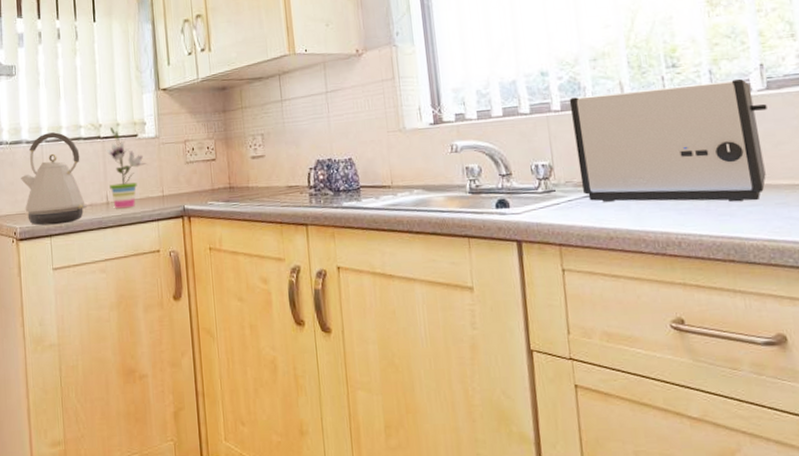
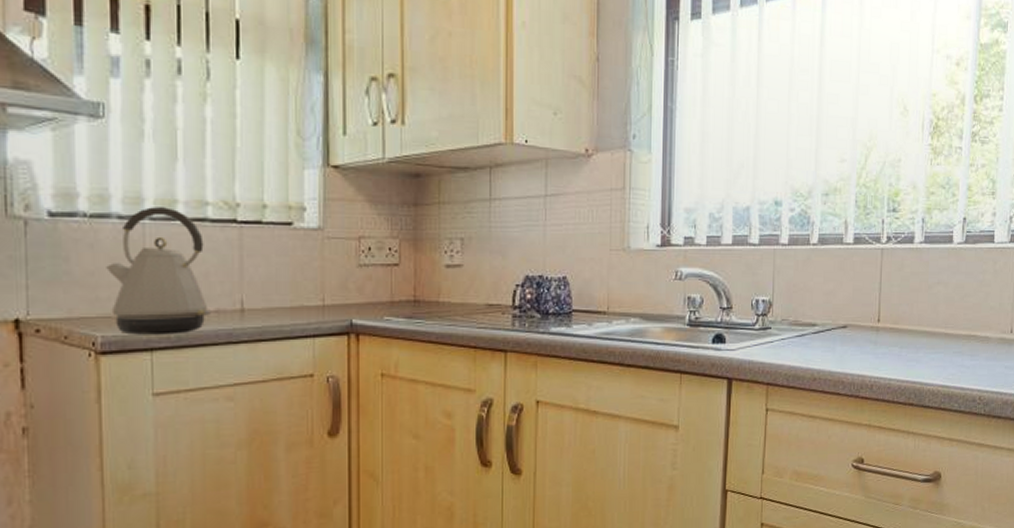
potted plant: present [105,126,147,209] -> none [242,208,304,319]
toaster: present [569,78,767,203] -> none [796,229,962,349]

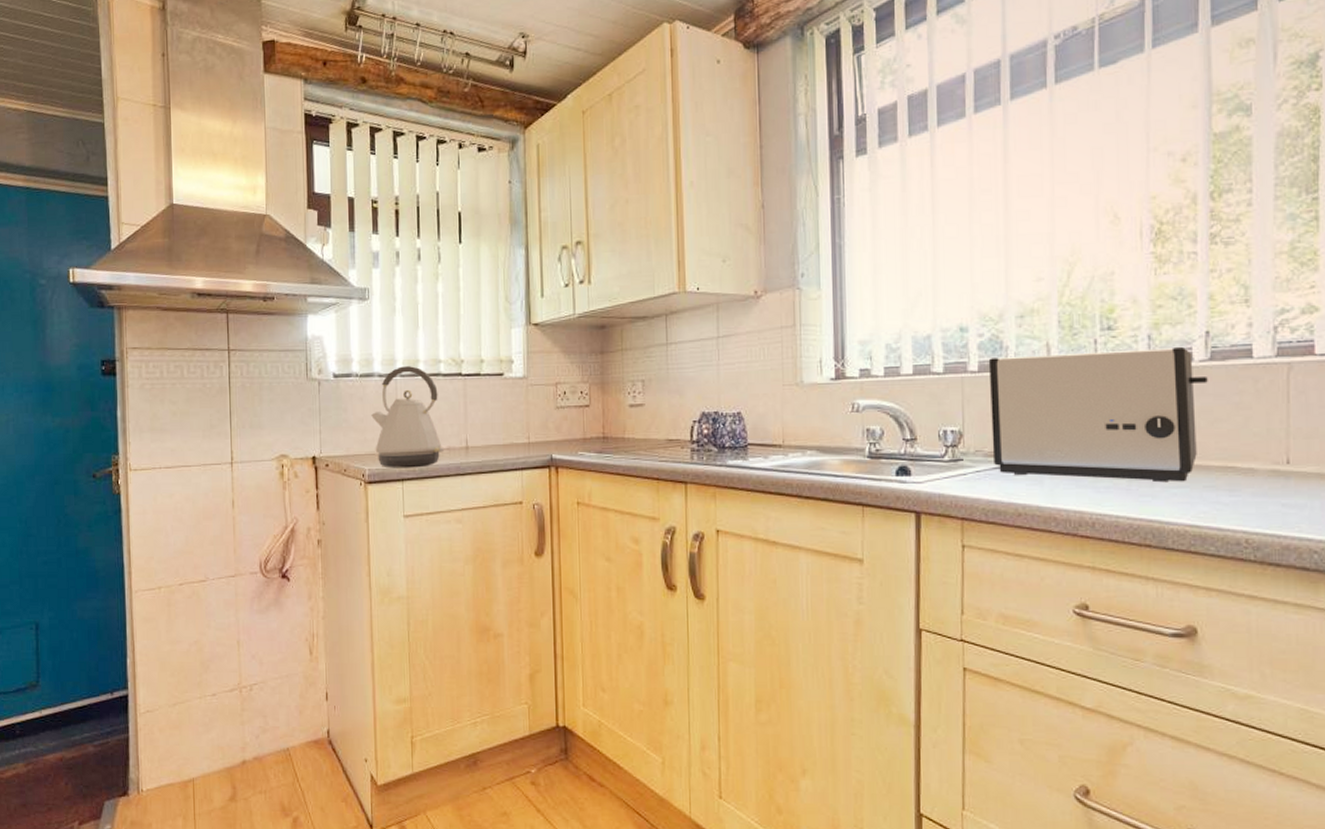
toaster: none [796,229,962,349] -> present [988,346,1208,483]

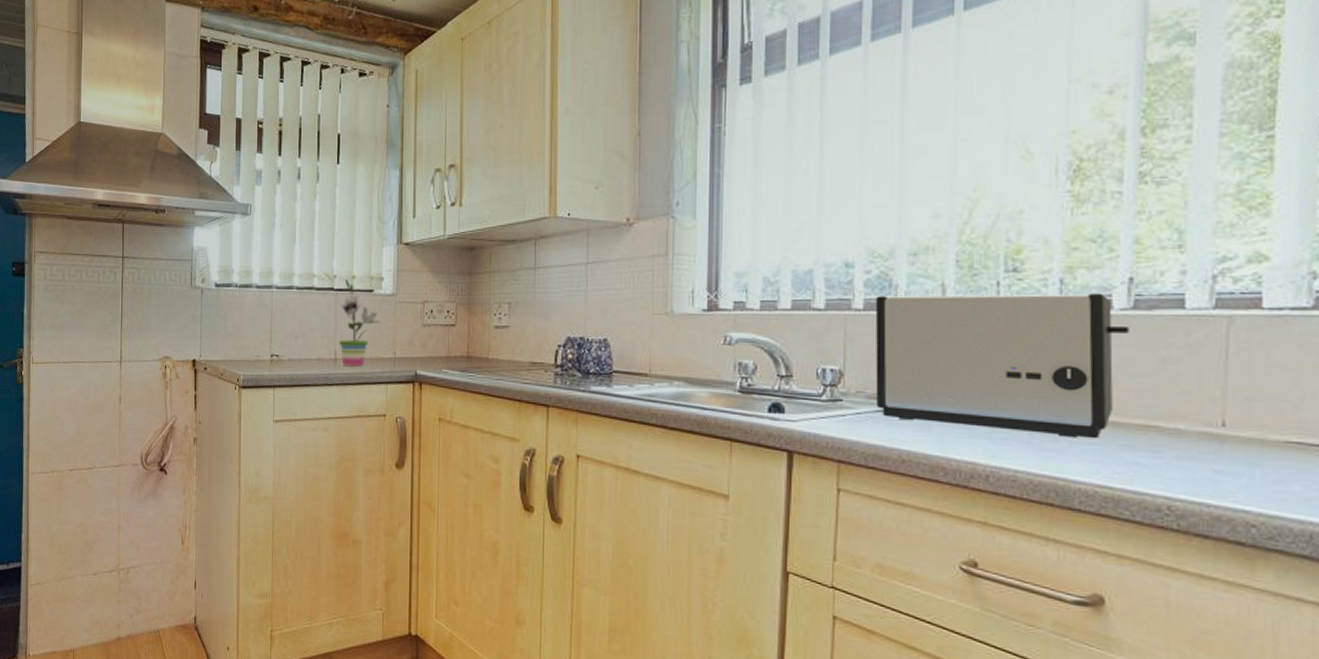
kettle: present [371,366,444,468] -> none [248,279,314,376]
potted plant: none [466,363,513,455] -> present [337,278,381,367]

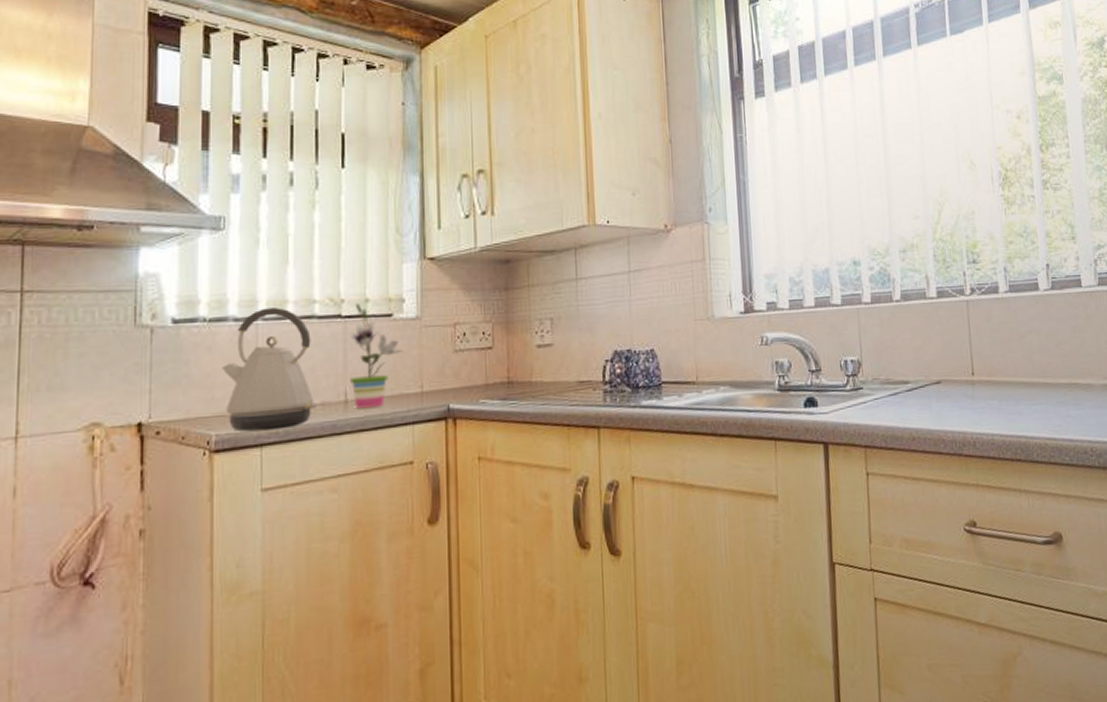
kettle: none [248,279,314,376] -> present [222,307,316,432]
toaster: present [875,292,1129,439] -> none [879,277,1052,401]

